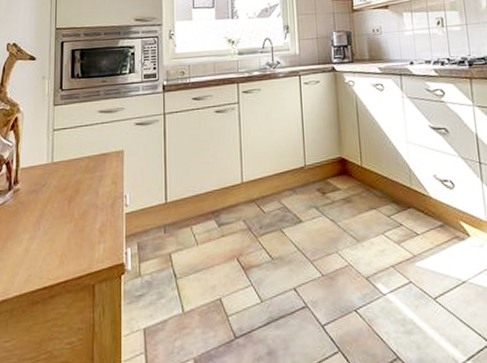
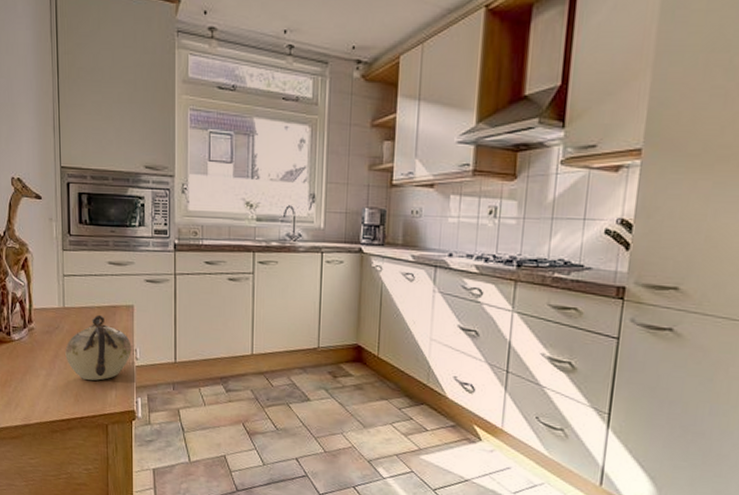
teapot: none [51,164,121,237] -> present [65,314,131,381]

